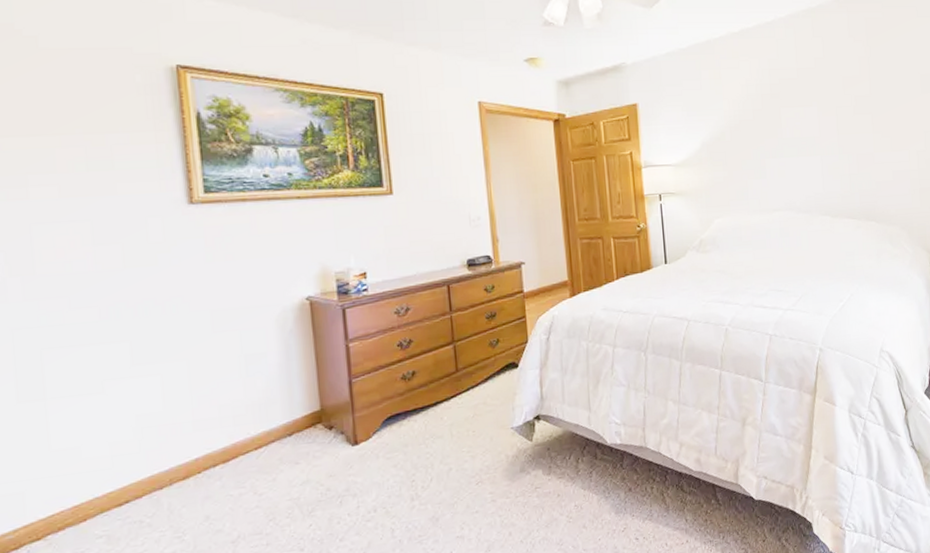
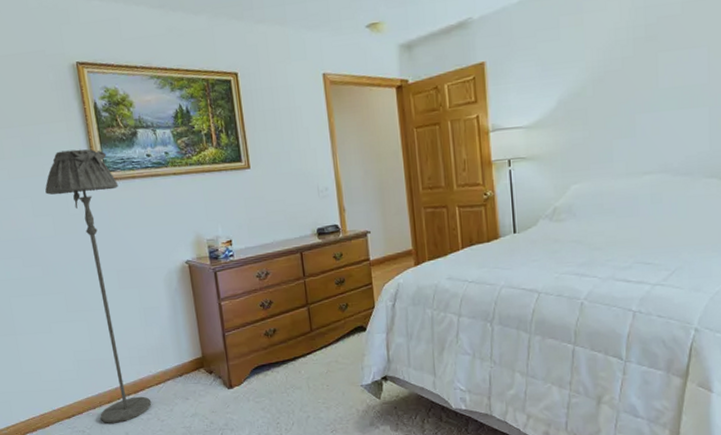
floor lamp: none [115,165,247,507] -> present [45,149,152,424]

